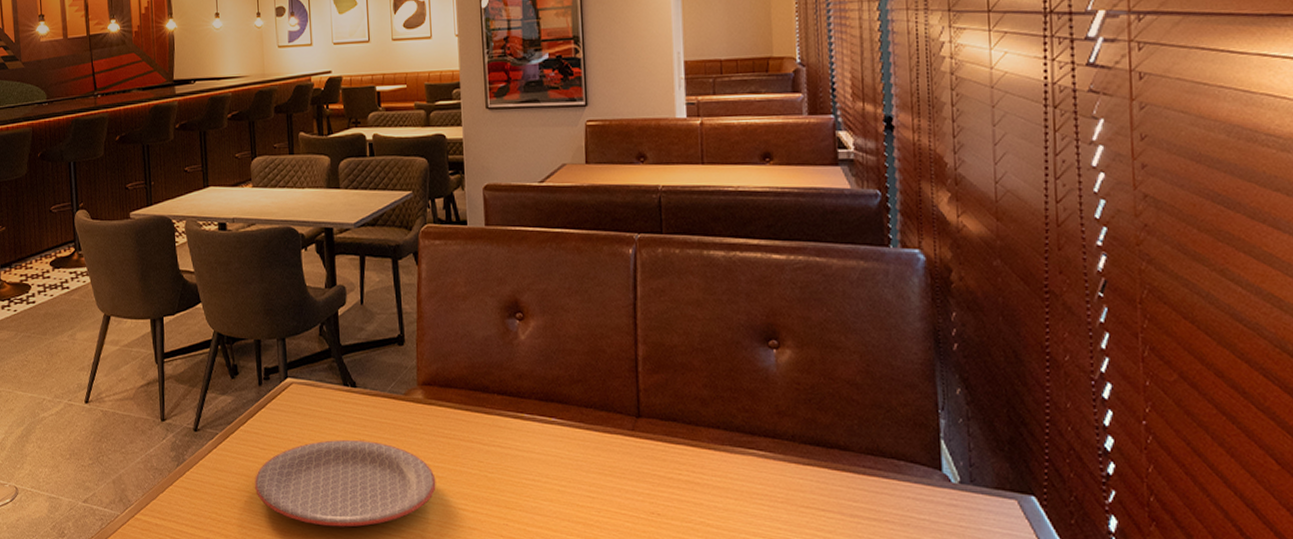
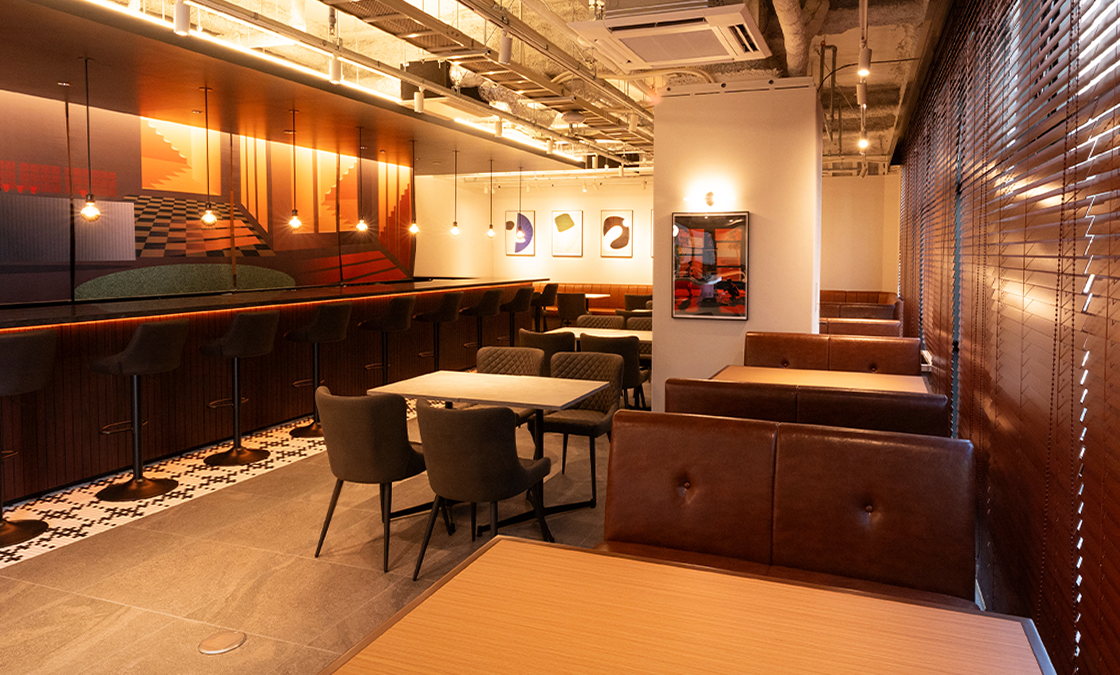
plate: present [255,440,436,527] -> none [464,586,614,659]

